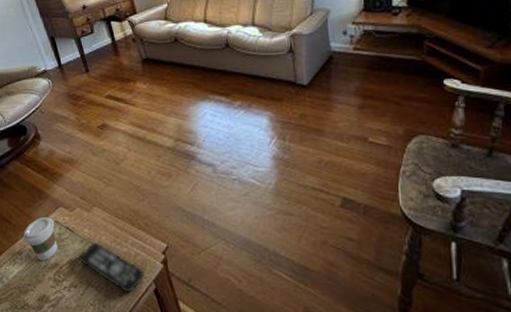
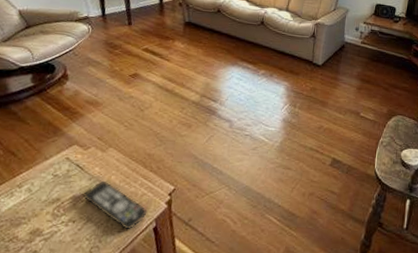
coffee cup: present [22,217,58,261] -> none [27,153,66,195]

